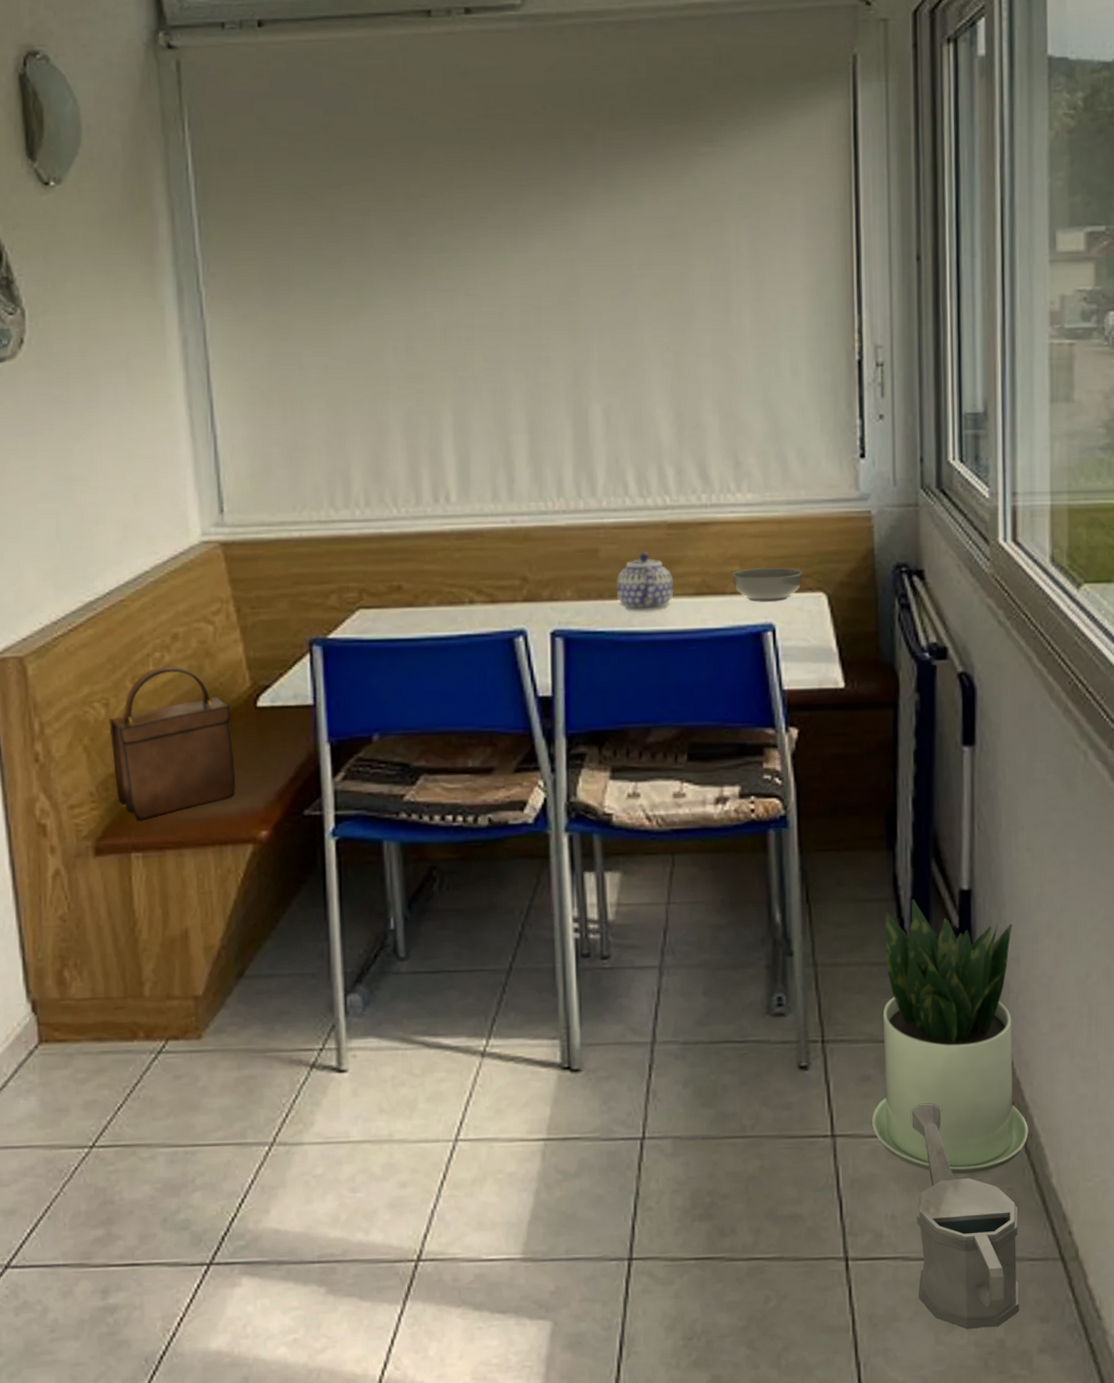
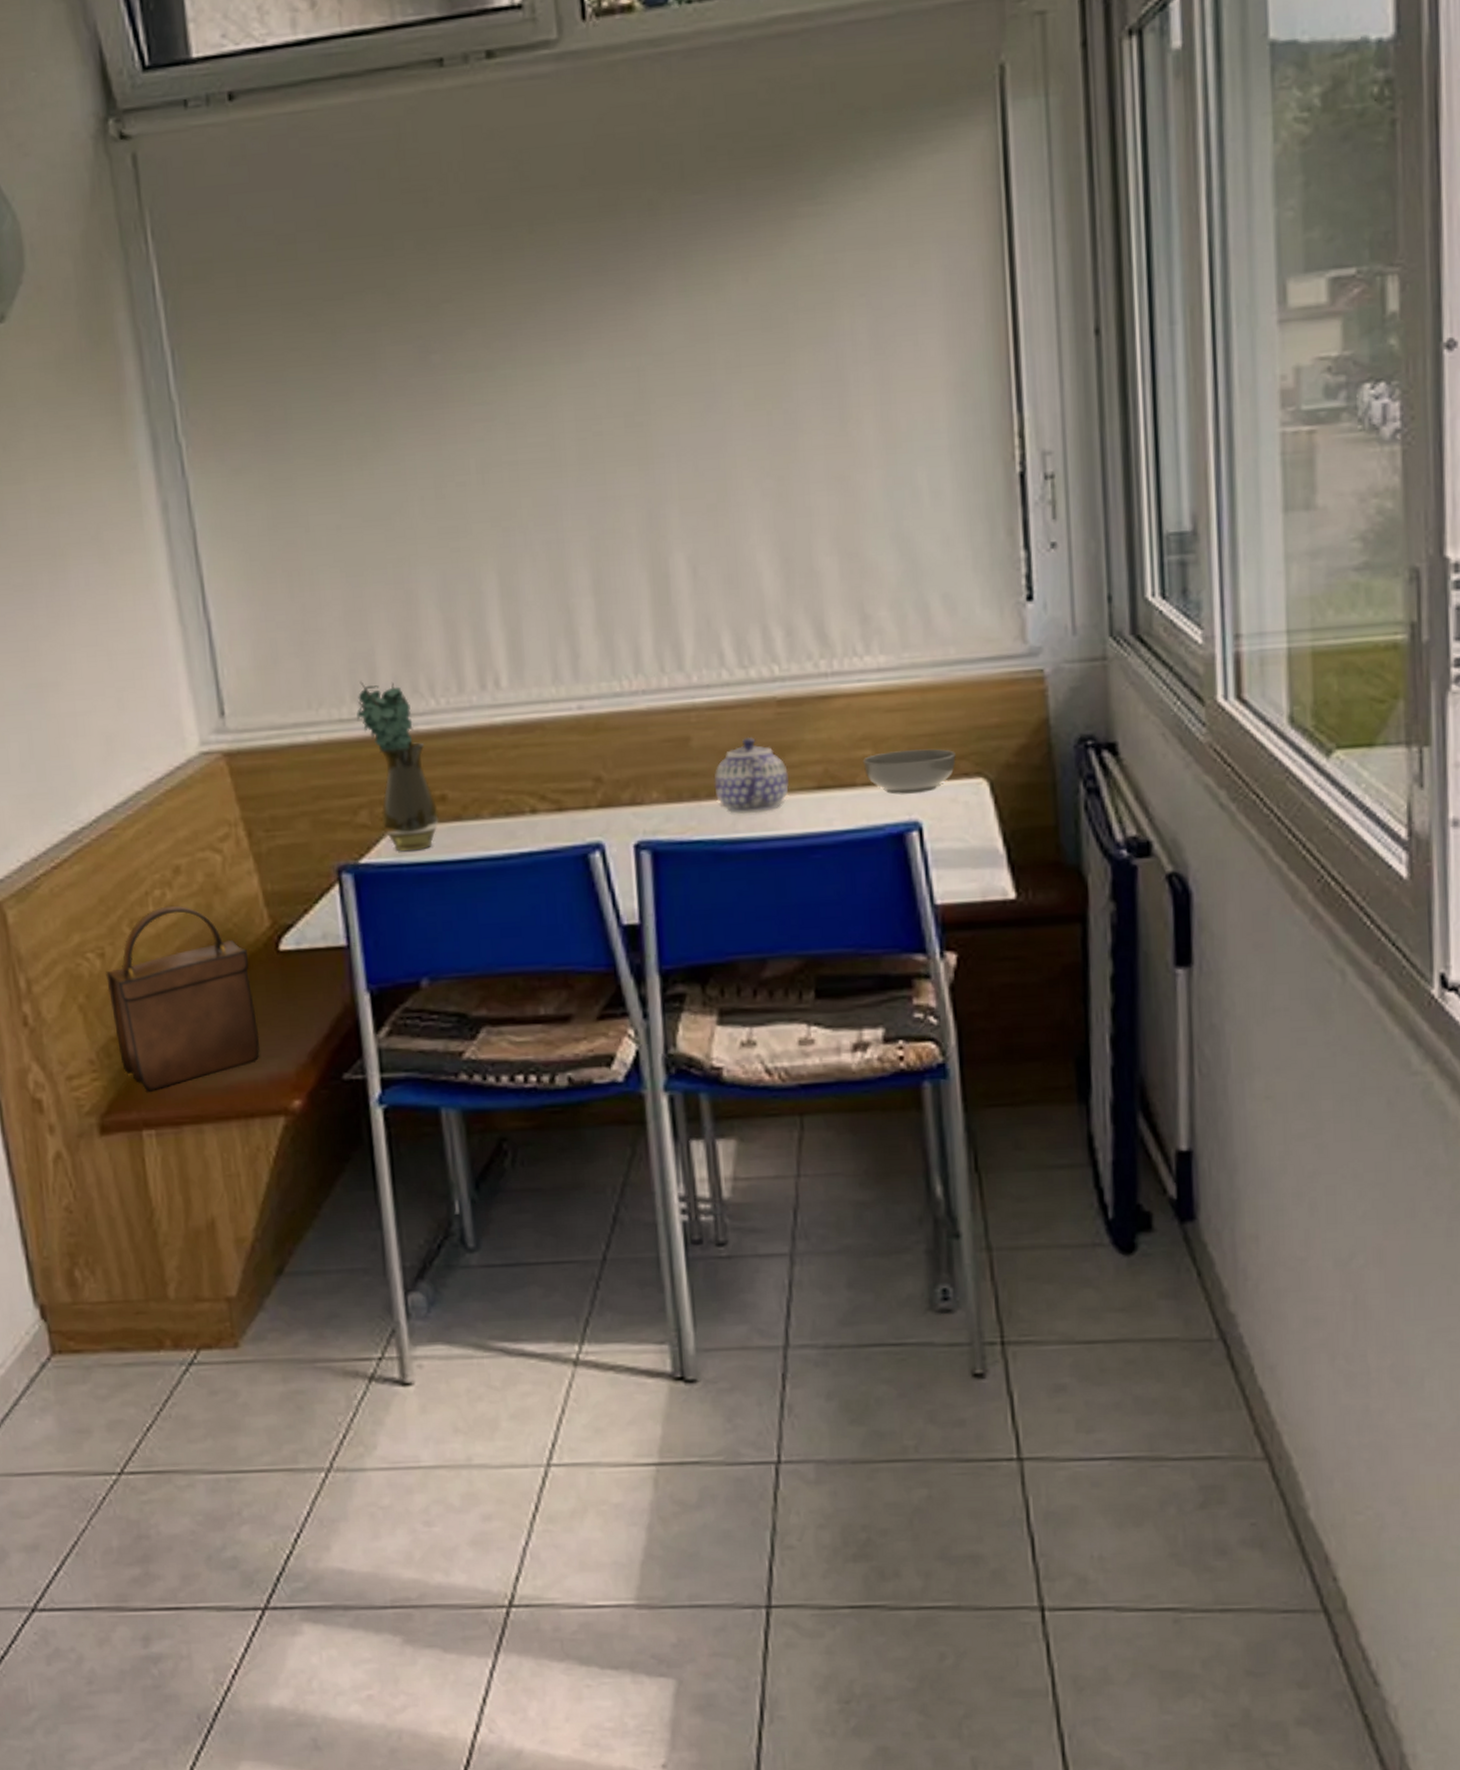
vase: none [333,491,395,629] -> present [356,681,439,851]
planter: present [872,898,1029,1174] -> none [1069,1163,1276,1506]
watering can: present [911,1104,1019,1329] -> none [1120,1419,1269,1695]

